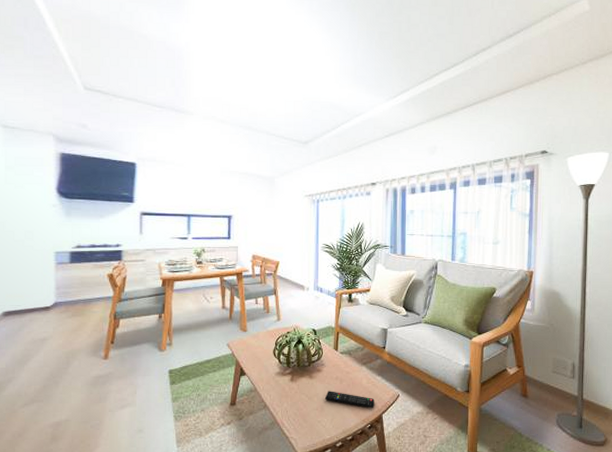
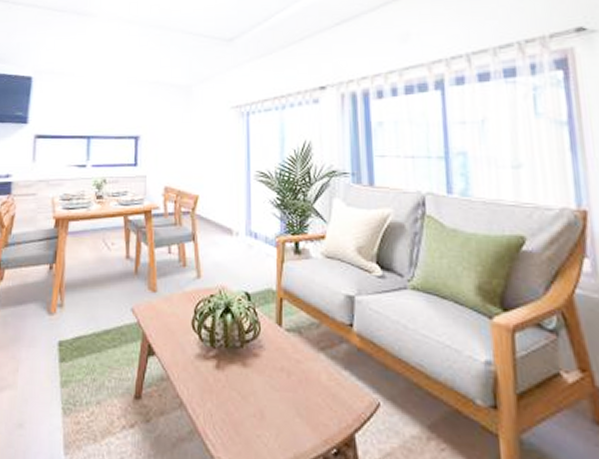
remote control: present [325,391,375,408] -> none [266,388,341,421]

